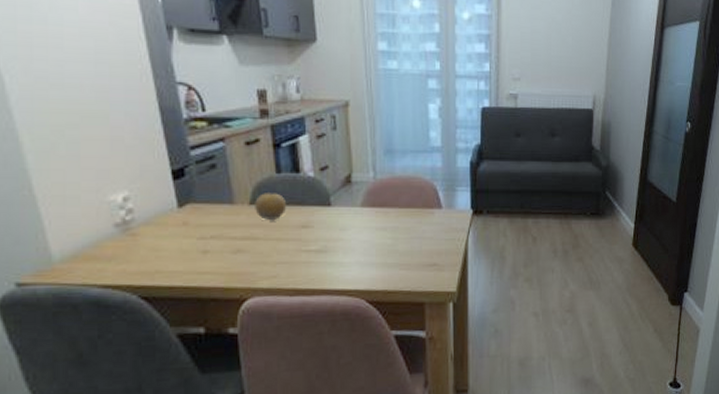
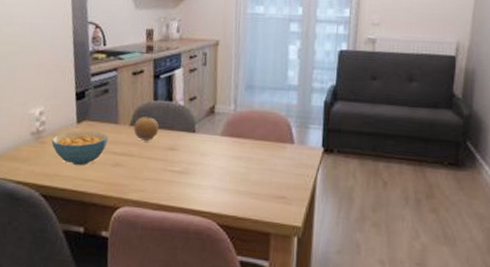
cereal bowl: none [145,214,223,258] -> present [51,130,109,166]

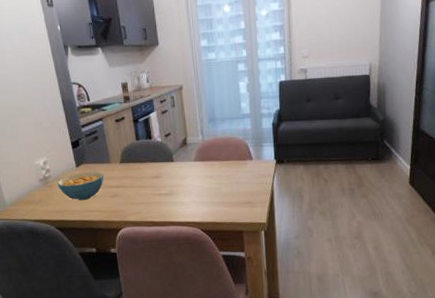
fruit: present [133,116,159,141] -> none [123,154,144,173]

